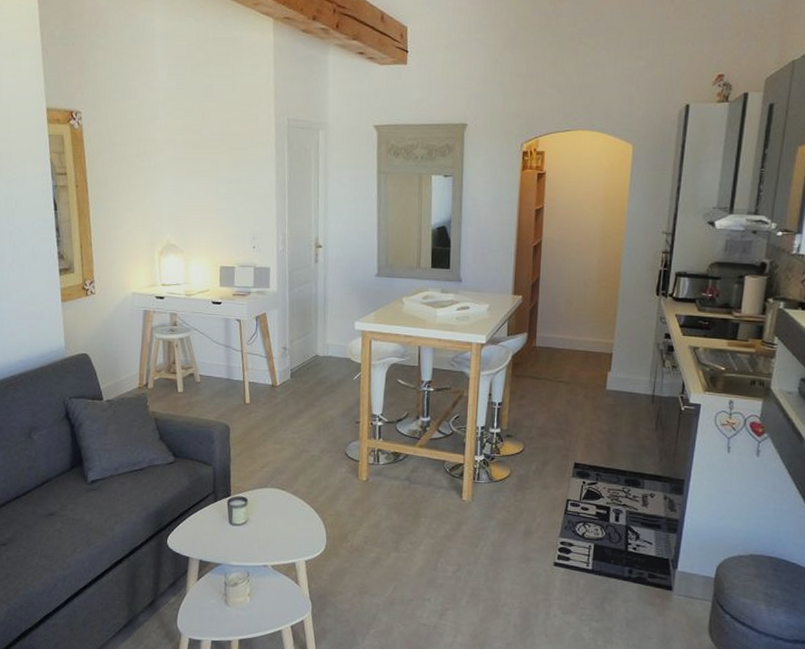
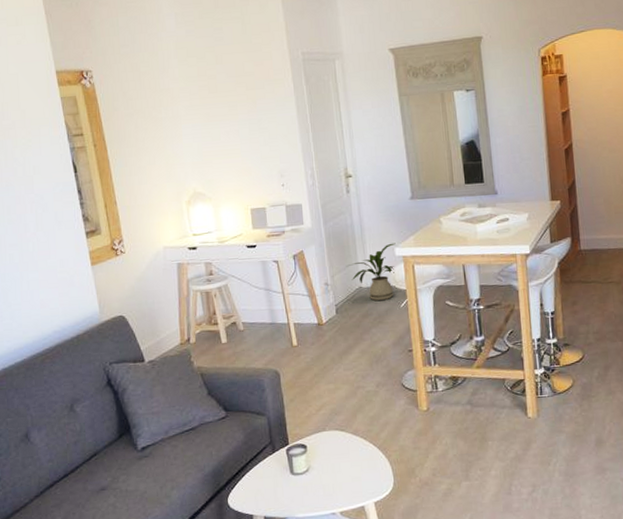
house plant: none [306,316,356,371] -> present [346,243,396,301]

